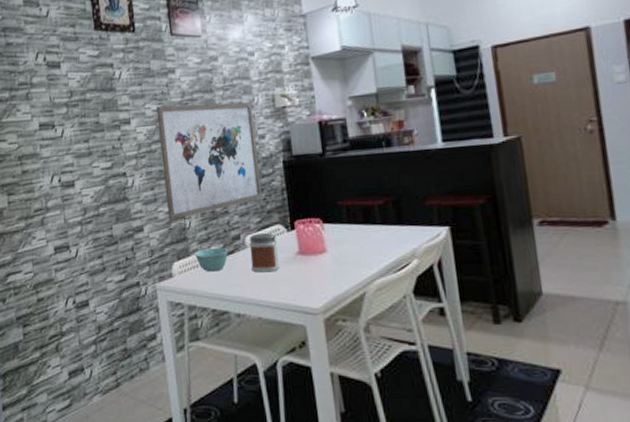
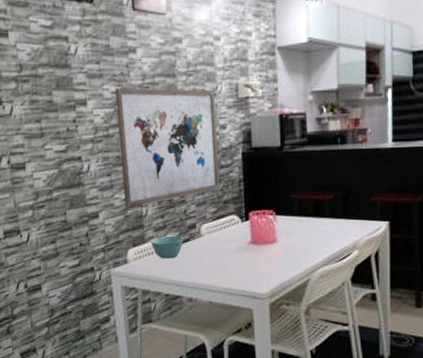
jar: present [249,232,280,273] -> none [204,222,233,260]

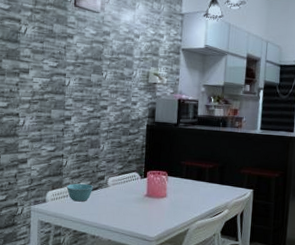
wall art: present [115,87,220,208] -> none [49,63,131,158]

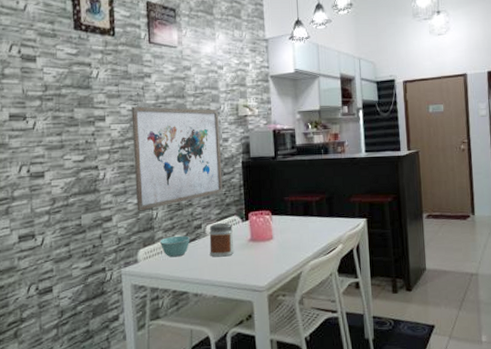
wall art: none [49,63,131,158] -> present [131,106,223,211]
jar: none [109,177,132,207] -> present [209,222,234,257]

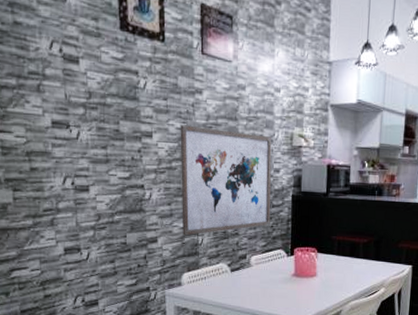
bowl: present [159,235,190,257] -> none [204,263,234,284]
jar: present [209,222,234,257] -> none [253,255,277,289]

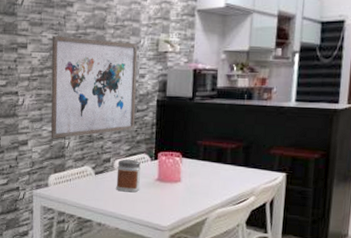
jar: none [253,255,277,289] -> present [116,159,141,193]

